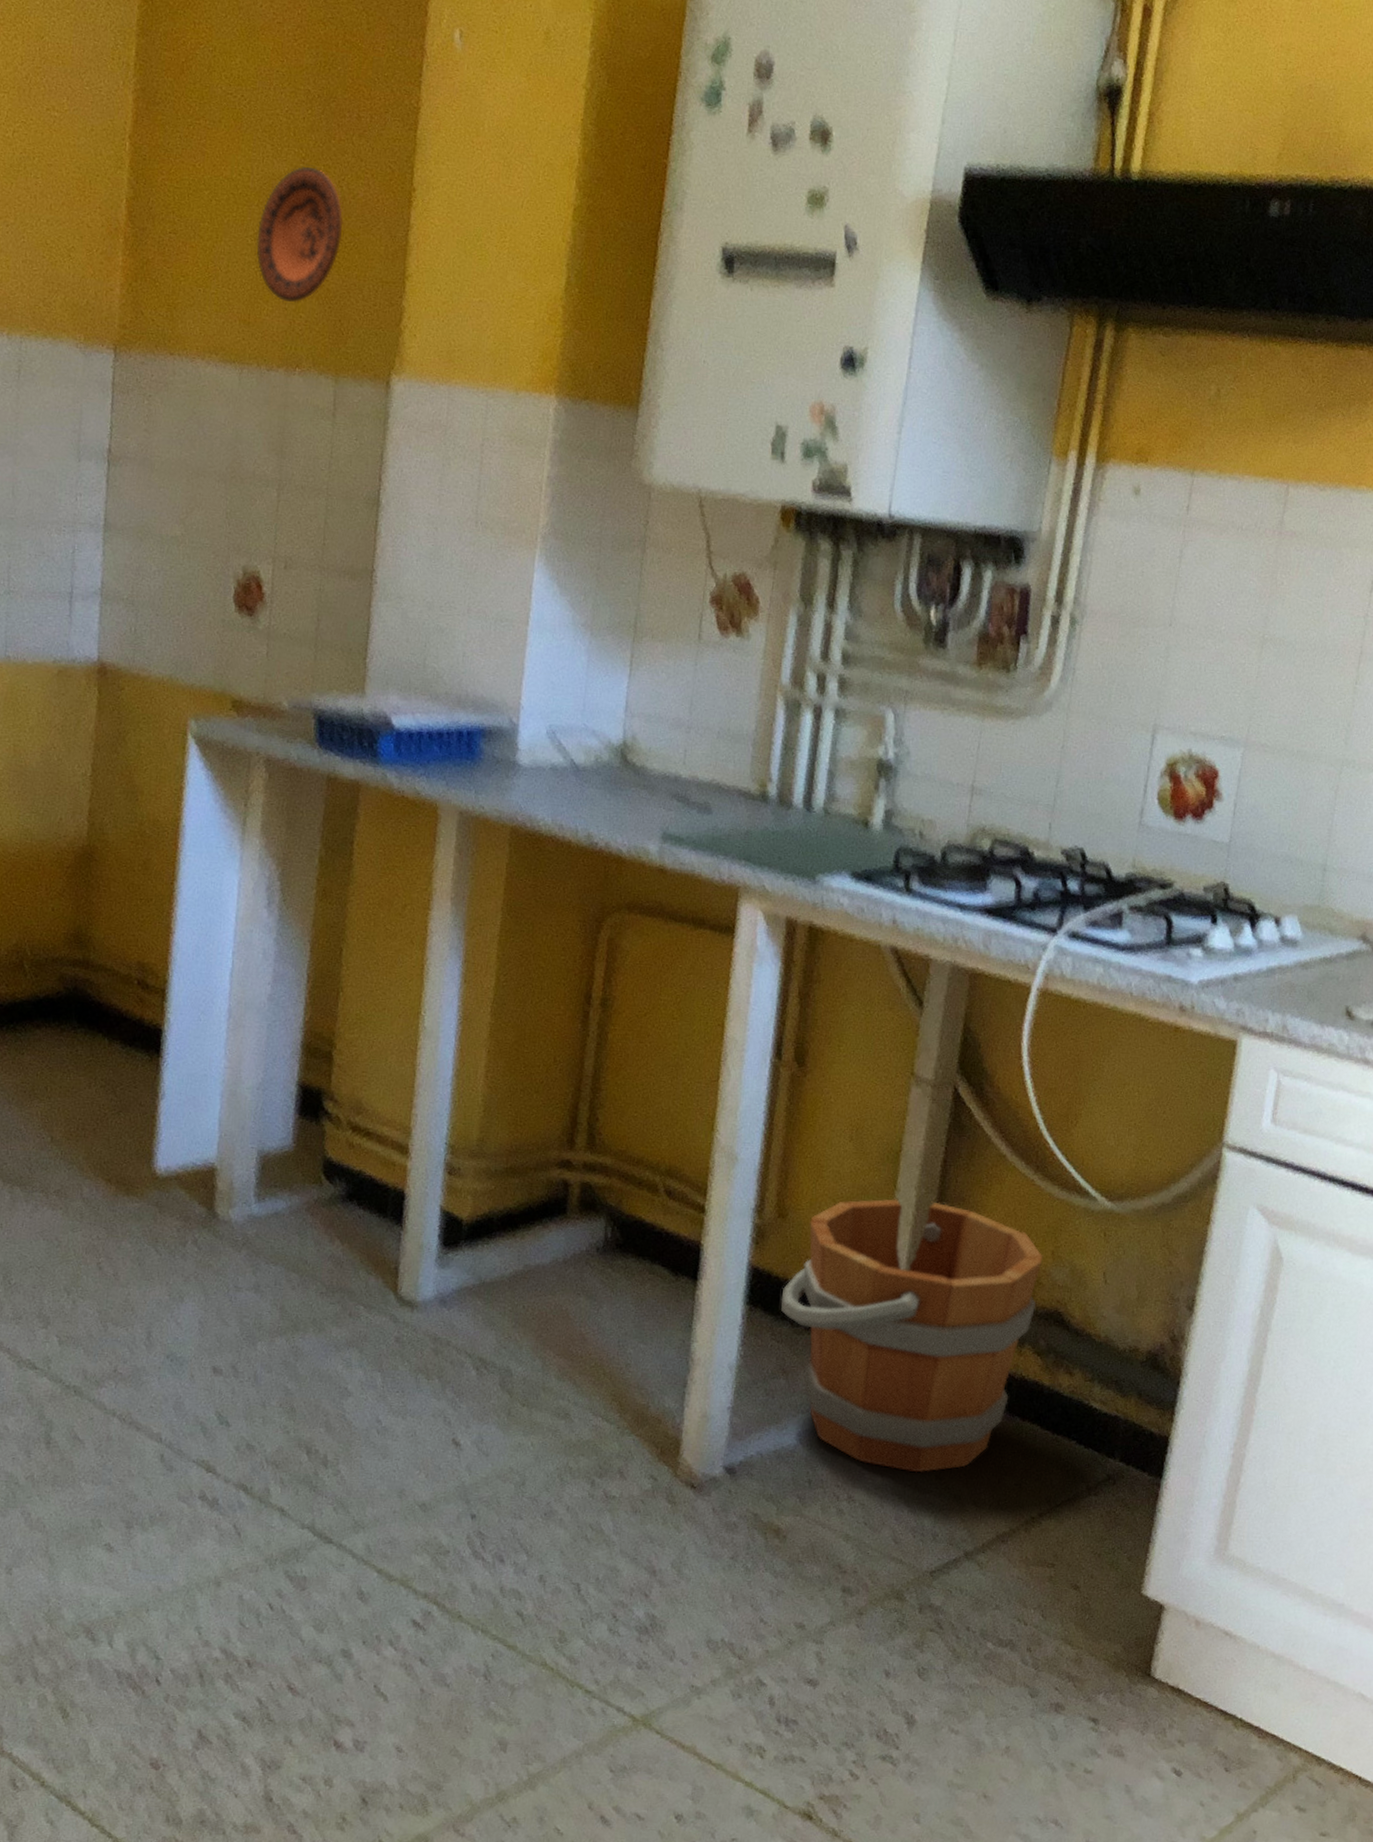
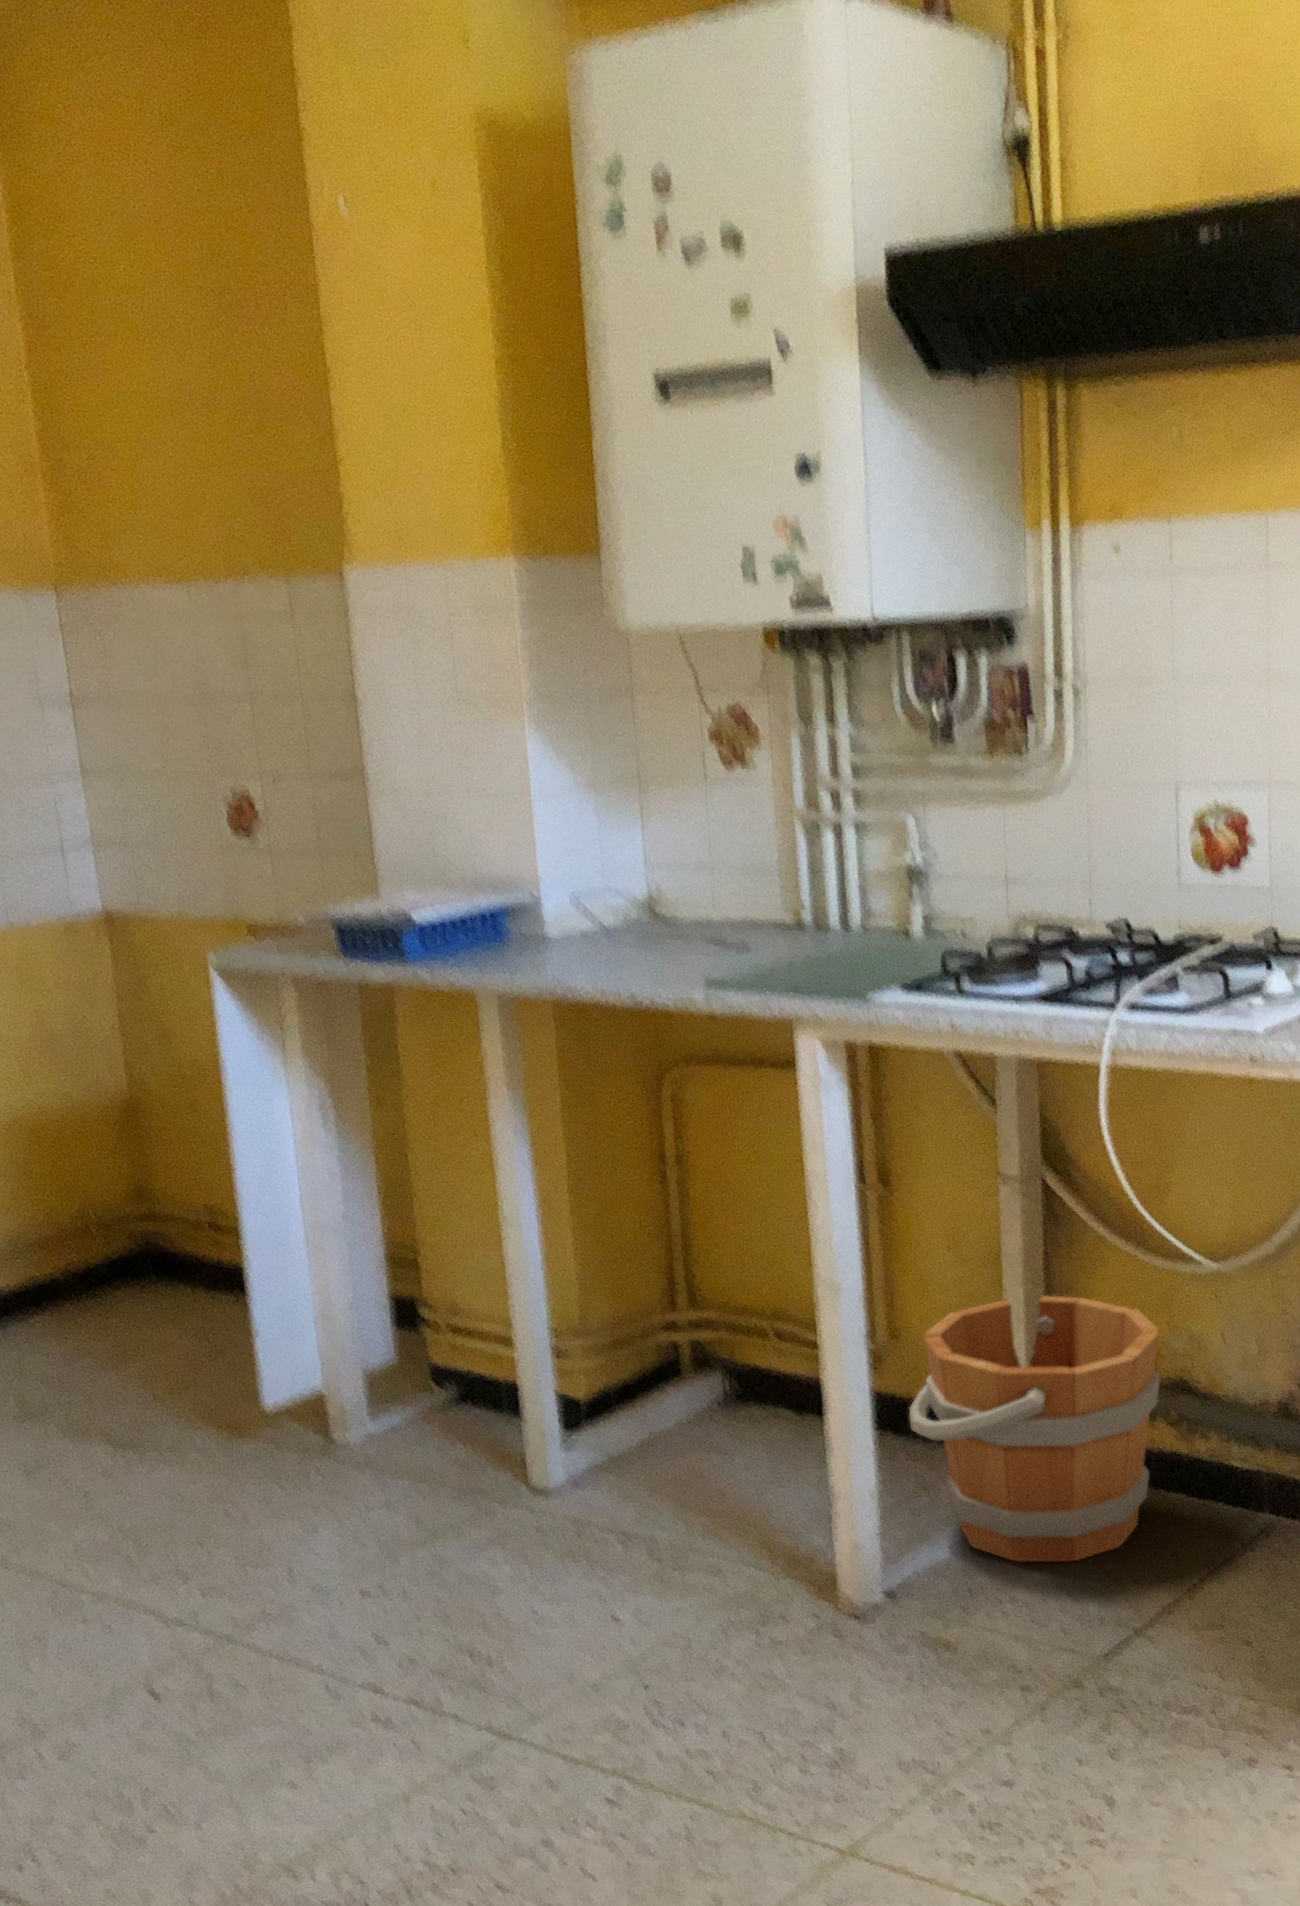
decorative plate: present [256,167,344,304] -> none [176,364,266,510]

